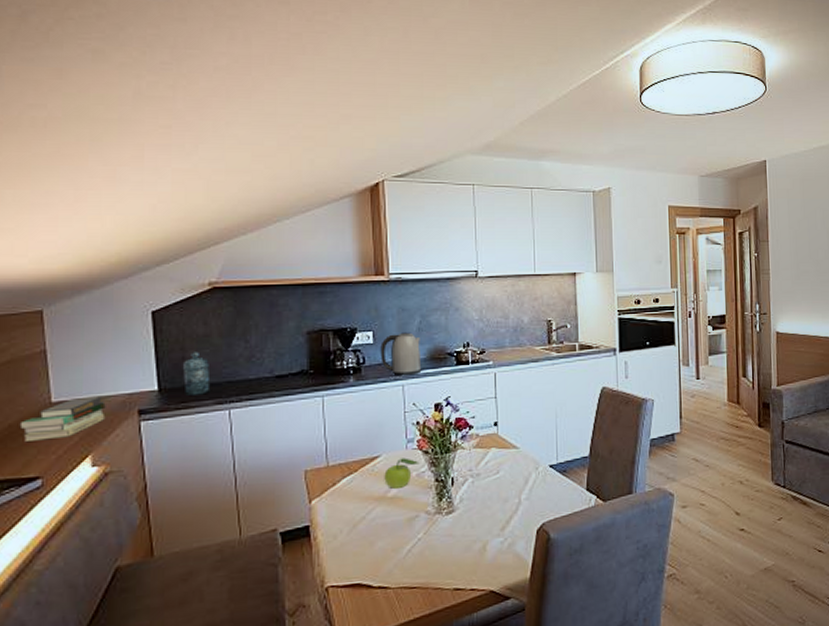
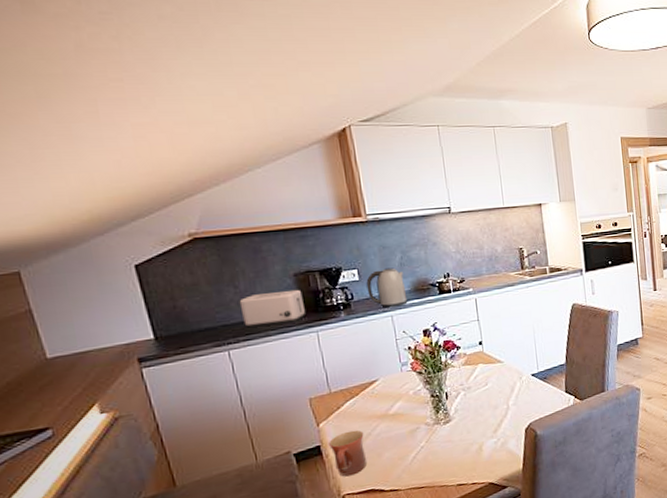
books: present [19,396,106,441] -> none [17,348,106,397]
canister: present [182,352,211,395] -> none [174,300,207,341]
toaster: none [248,348,313,387] -> present [239,289,305,328]
mug: none [319,511,358,565] -> present [329,430,368,477]
fruit: present [384,458,420,490] -> none [383,379,415,408]

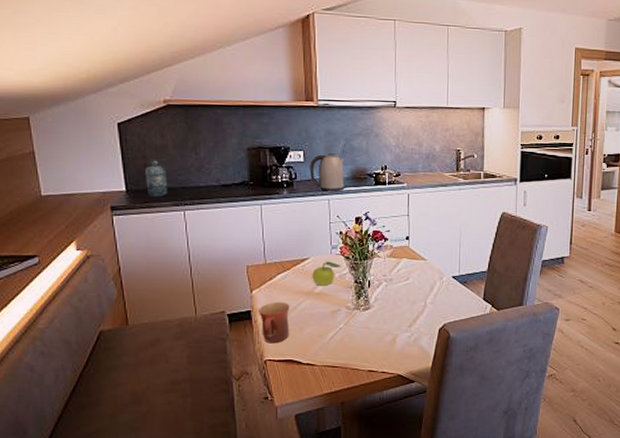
canister: none [174,300,207,341] -> present [144,160,168,197]
toaster: present [239,289,305,328] -> none [198,162,253,194]
fruit: none [383,379,415,408] -> present [312,261,342,287]

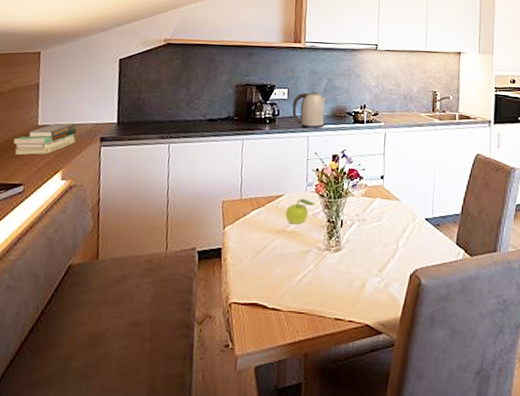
books: none [18,192,85,226] -> present [13,123,77,155]
canister: present [144,160,168,197] -> none [137,94,158,130]
mug: present [259,302,290,344] -> none [229,239,261,285]

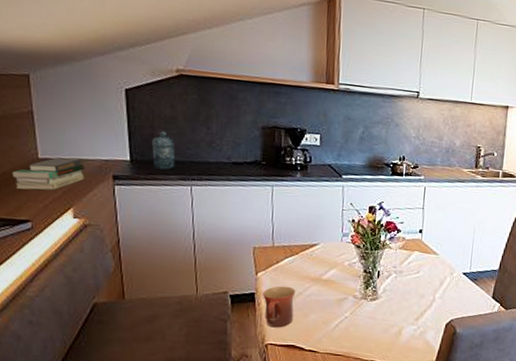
canister: none [137,94,158,130] -> present [151,131,176,170]
mug: none [229,239,261,285] -> present [263,286,296,328]
fruit: present [285,198,316,226] -> none [320,248,352,274]
kettle: present [292,92,326,129] -> none [325,139,362,179]

